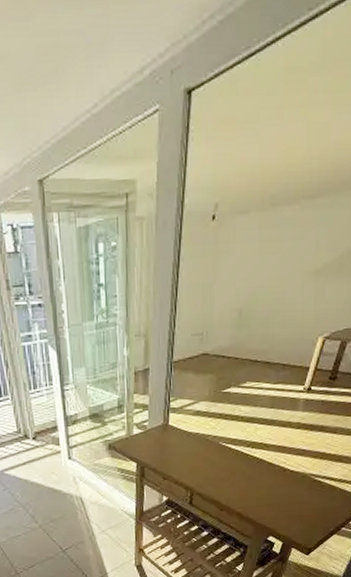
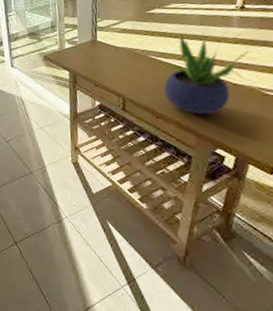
potted plant: none [230,415,309,504] -> present [163,32,250,115]

